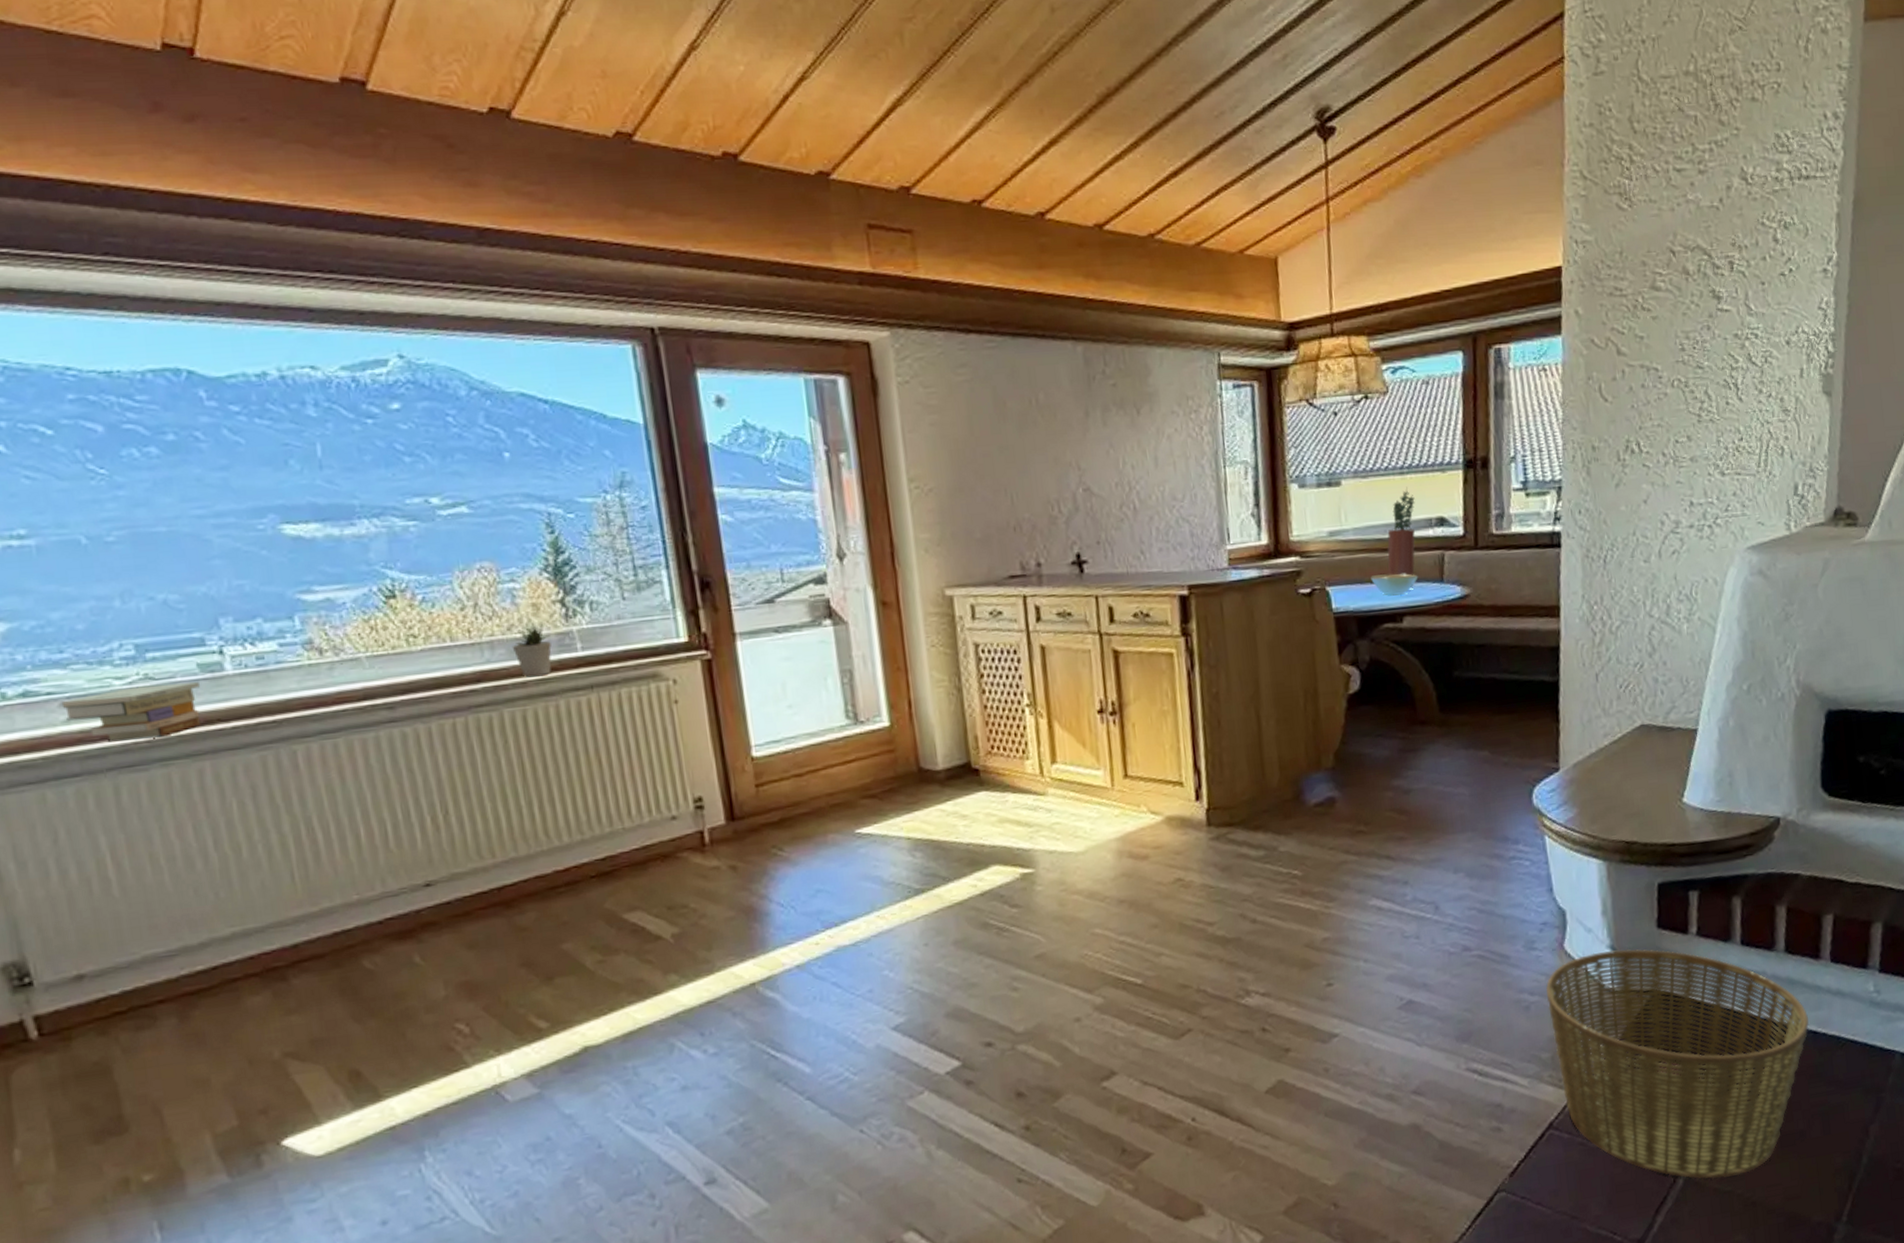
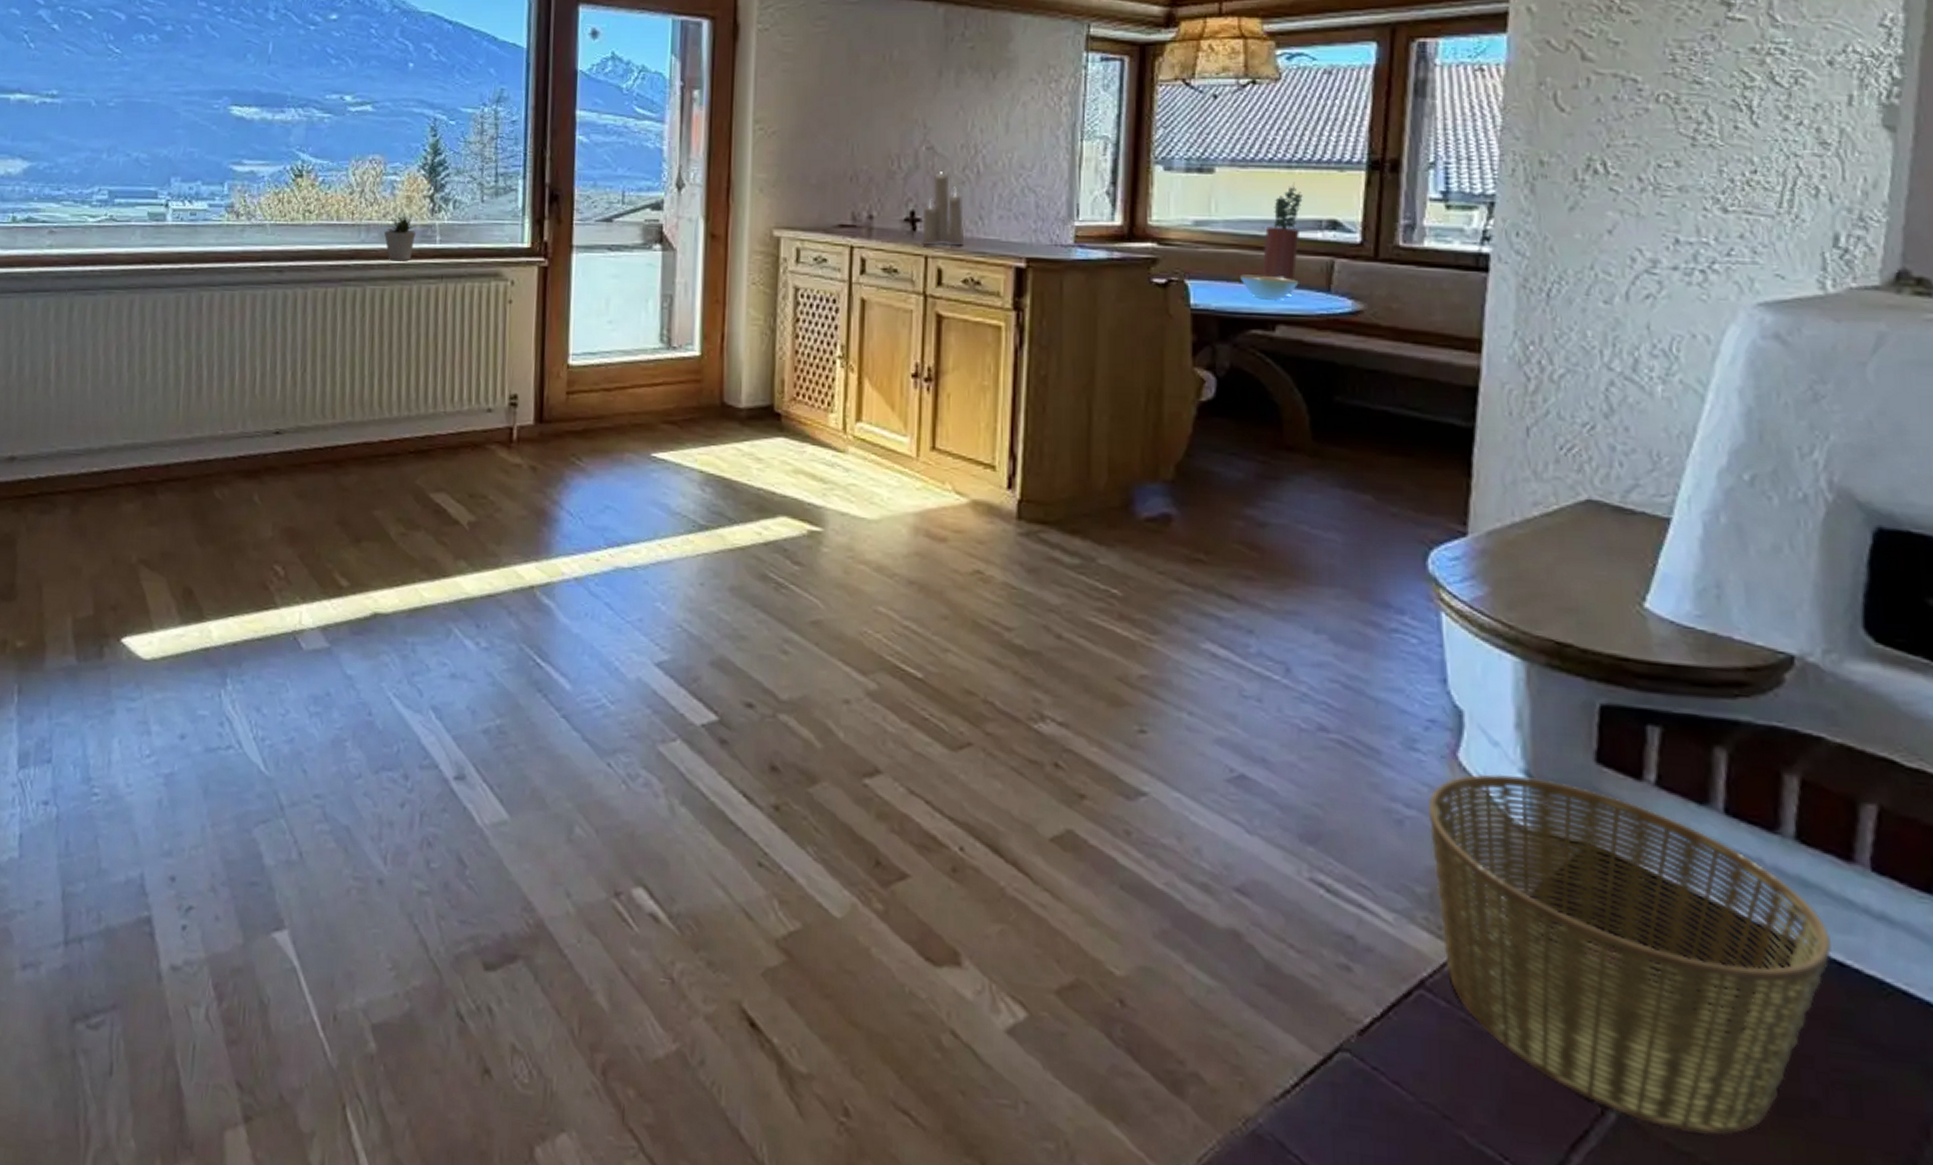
books: present [61,682,201,742] -> none [50,225,146,269]
candle: none [1088,511,1130,585] -> present [922,171,965,245]

